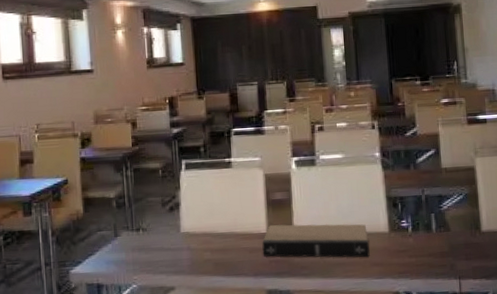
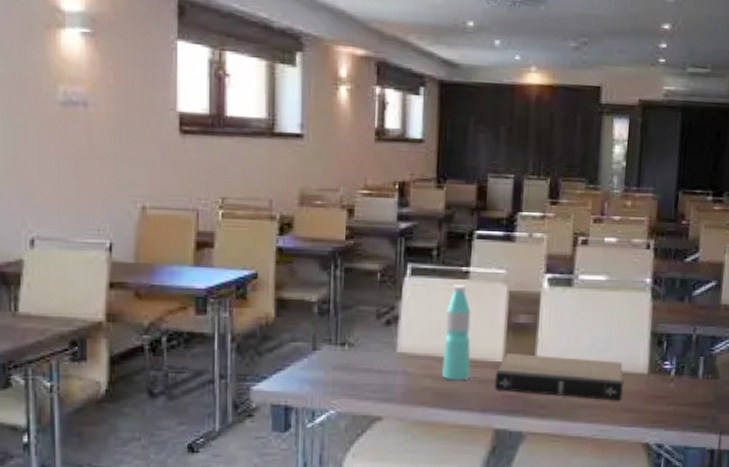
water bottle: none [216,172,242,252] -> present [442,283,471,381]

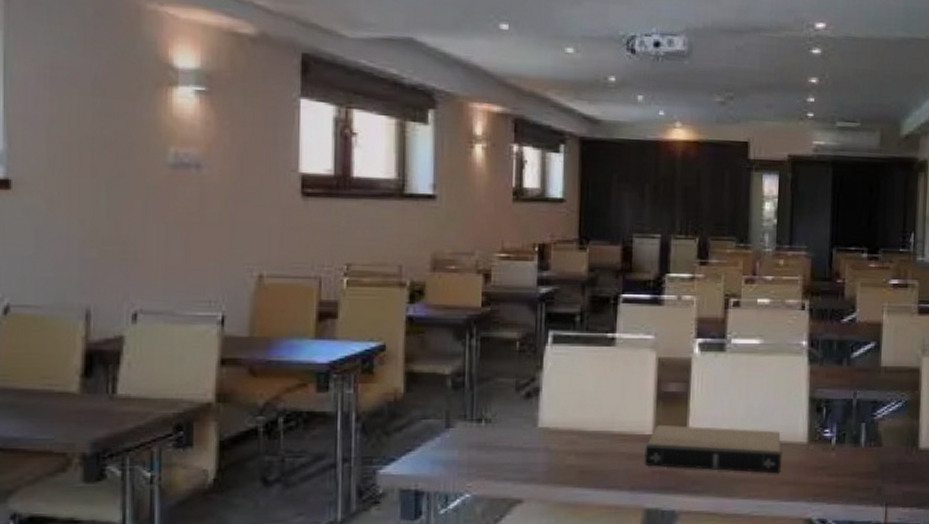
water bottle: present [442,283,471,381] -> none [587,351,619,457]

